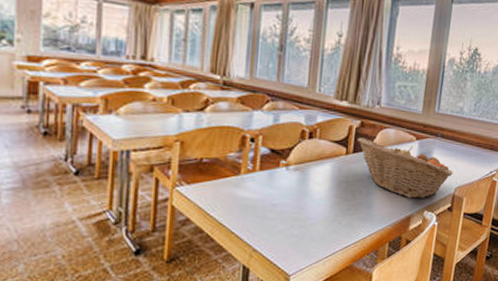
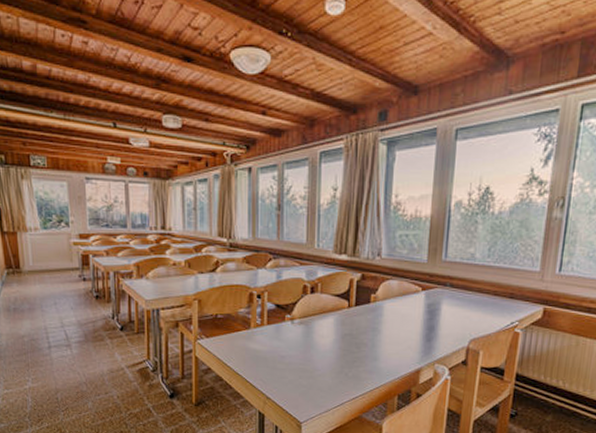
fruit basket: present [357,137,453,199] -> none [359,290,466,352]

